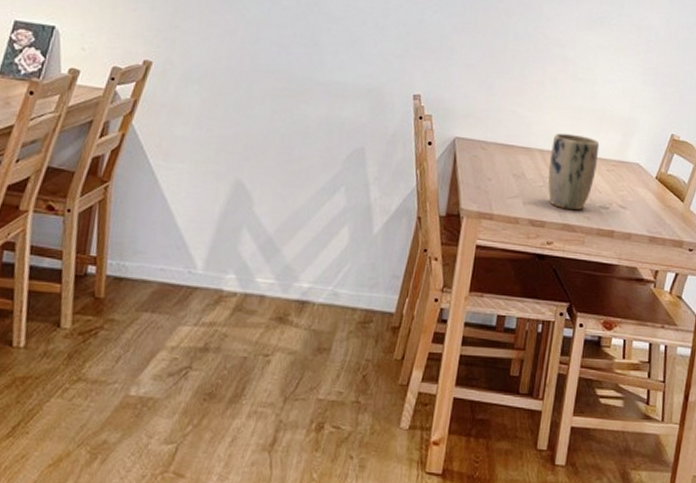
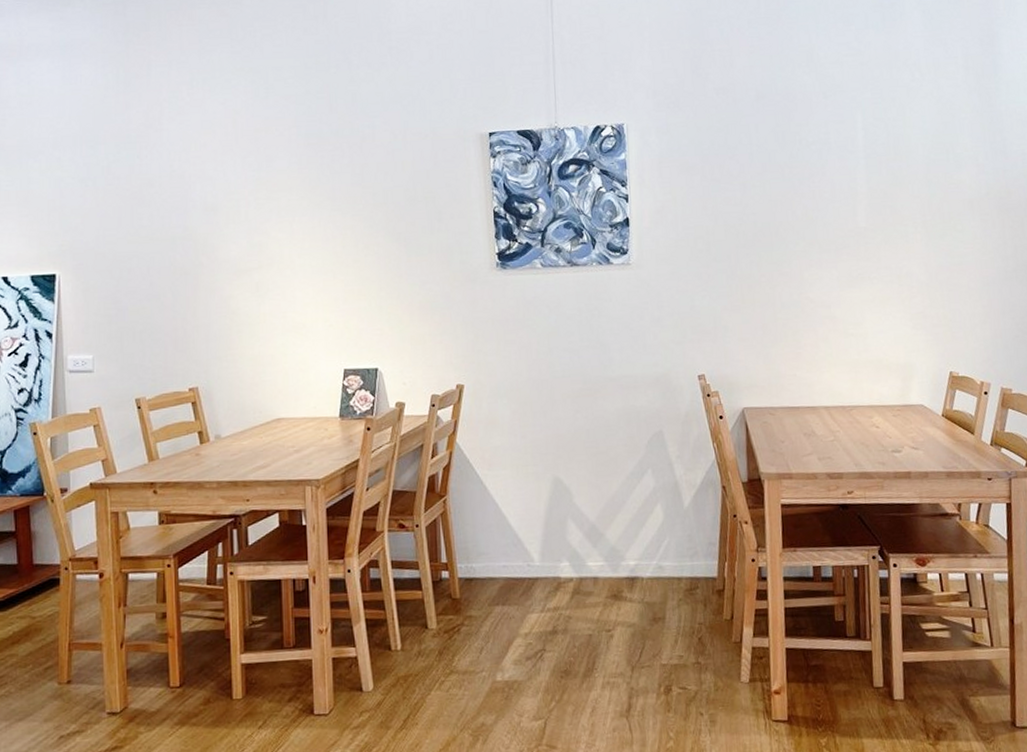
plant pot: present [548,132,600,211] -> none [835,387,883,459]

